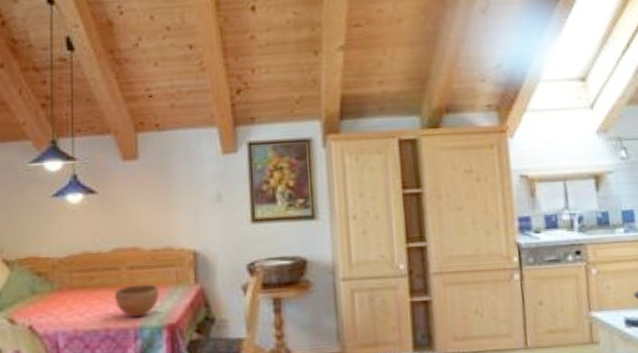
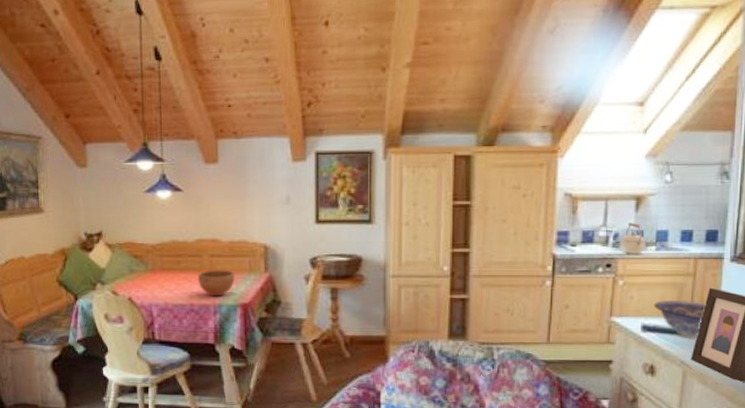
kettle: none [585,203,614,239] -> present [619,222,646,254]

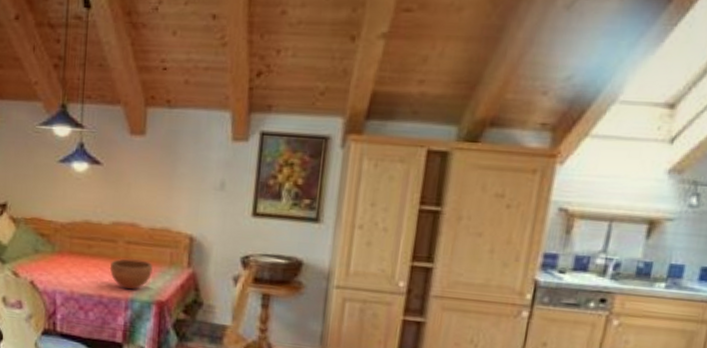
kettle: present [619,222,646,254] -> none [619,251,655,291]

